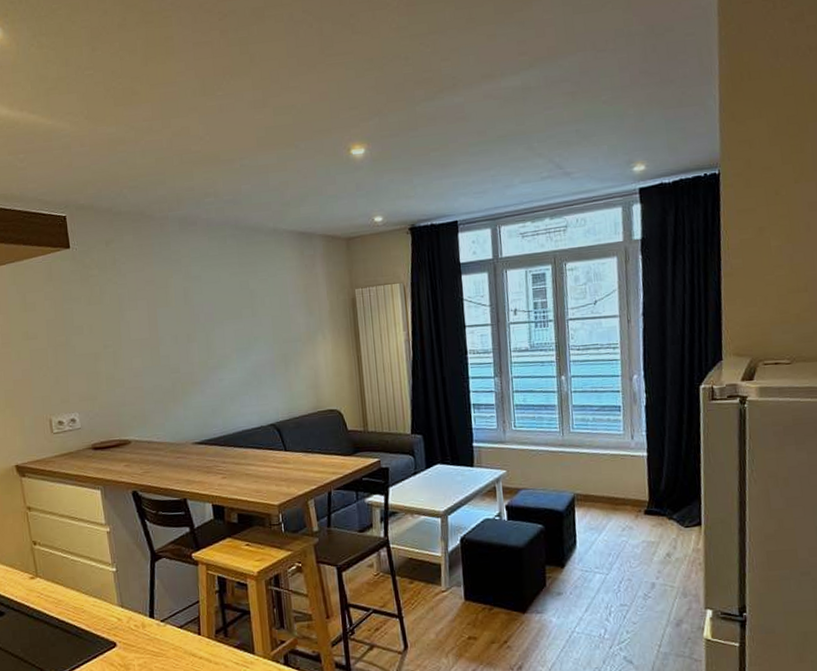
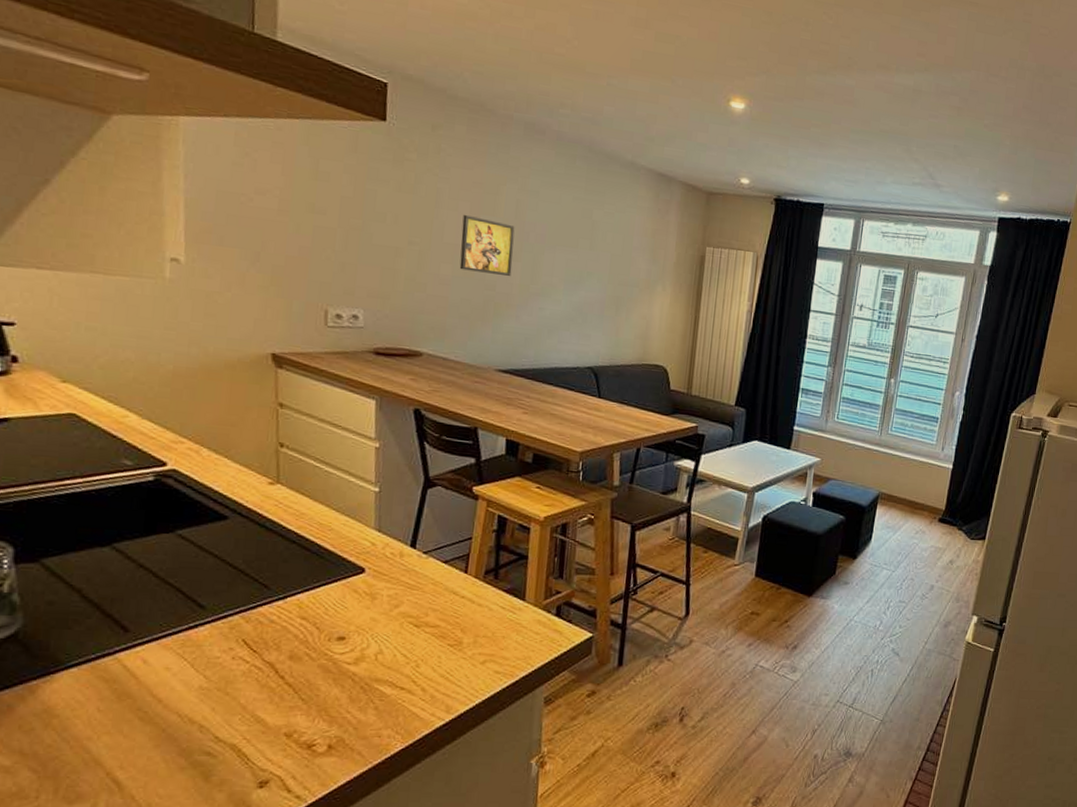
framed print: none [143,311,191,360] -> present [459,214,515,276]

